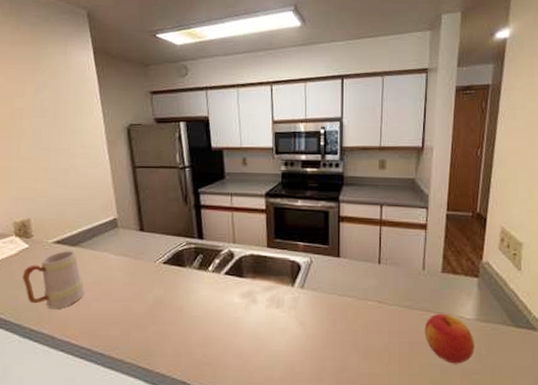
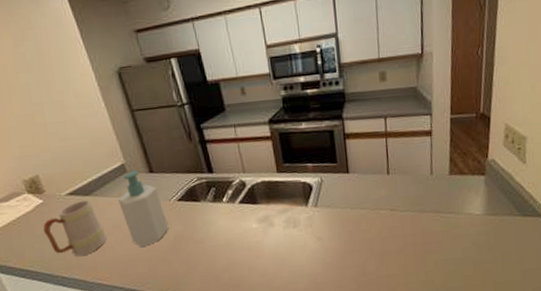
soap bottle: none [103,227,149,309] -> present [118,170,169,248]
apple: present [424,313,475,364] -> none [436,212,485,257]

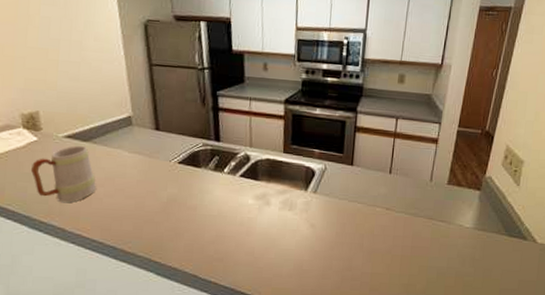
soap bottle: present [118,170,169,248] -> none [117,124,164,205]

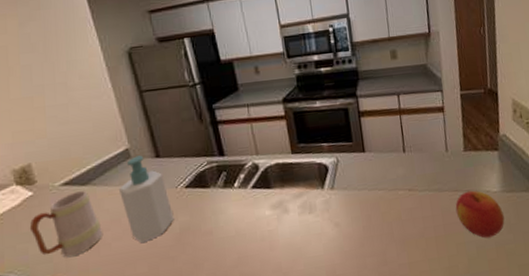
soap bottle: none [117,124,164,205] -> present [119,155,174,244]
apple: none [426,221,470,267] -> present [455,190,505,239]

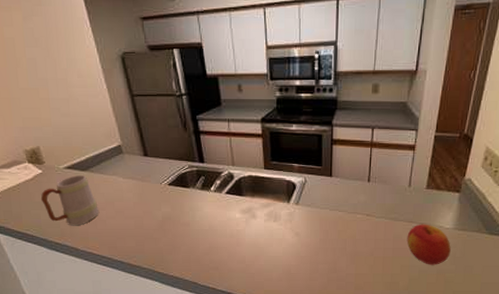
soap bottle: present [119,155,174,244] -> none [113,152,158,224]

